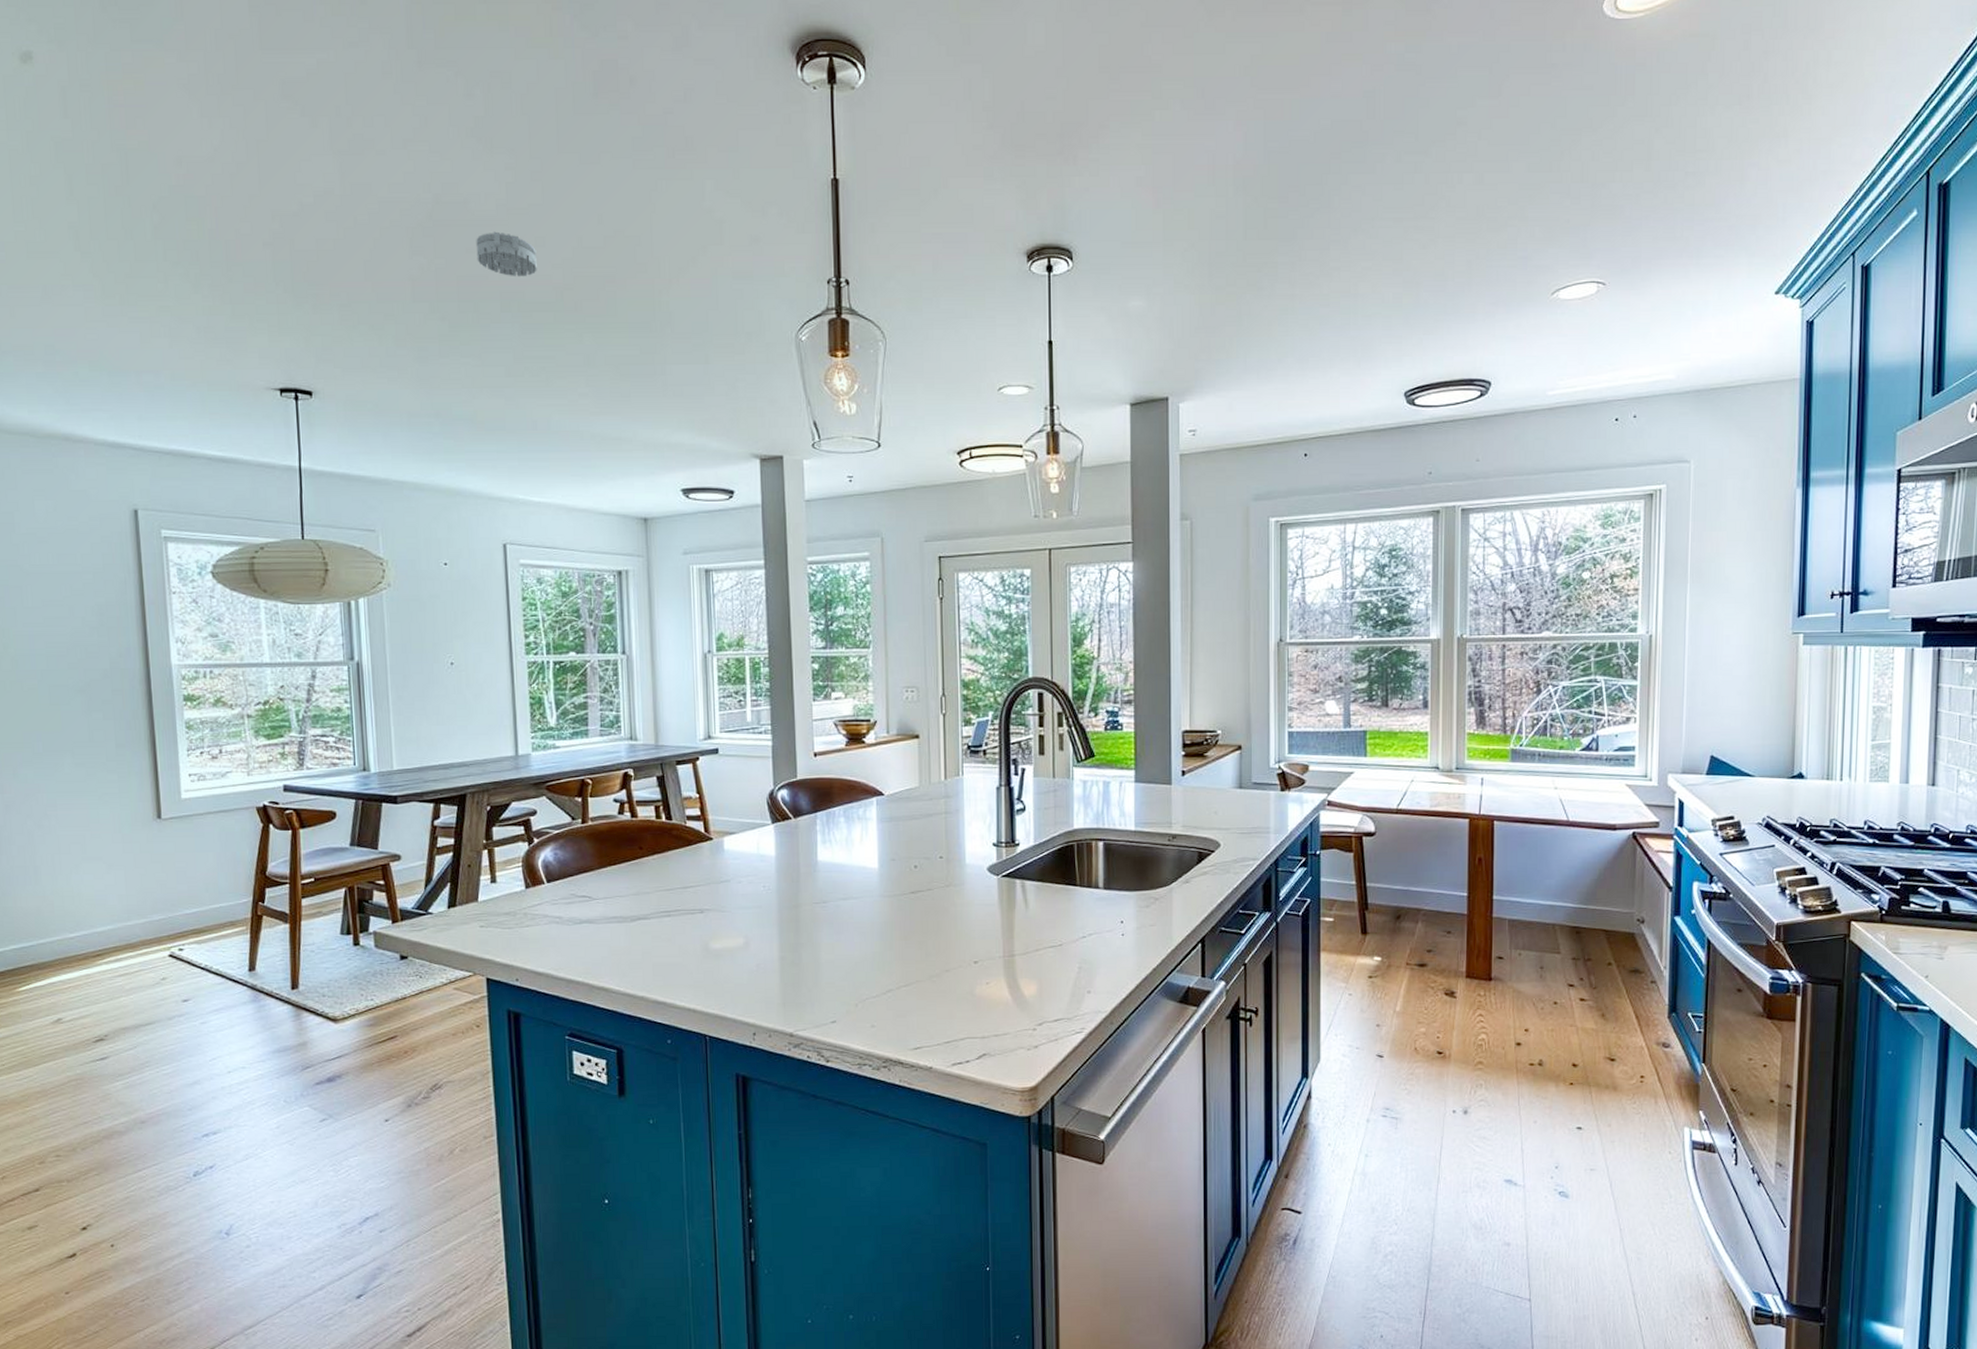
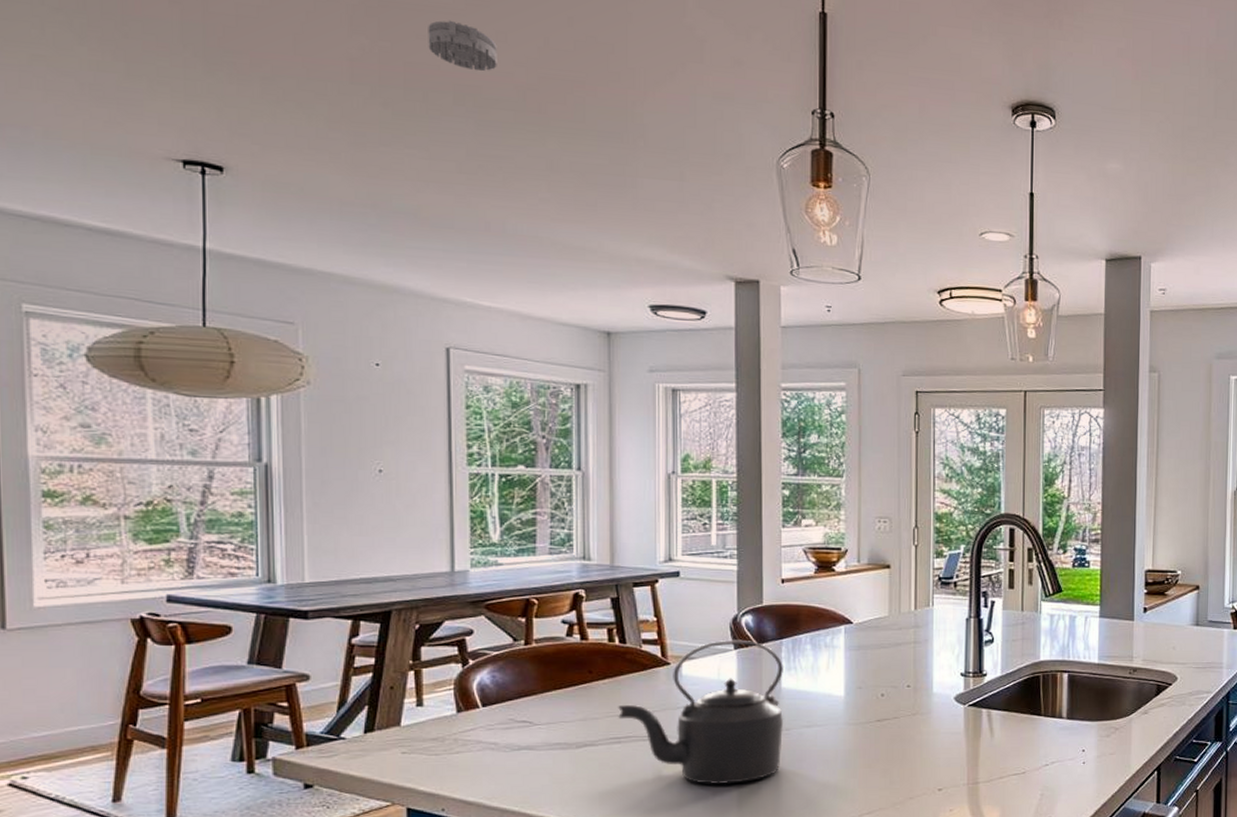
kettle: none [667,815,821,956] -> present [618,641,784,784]

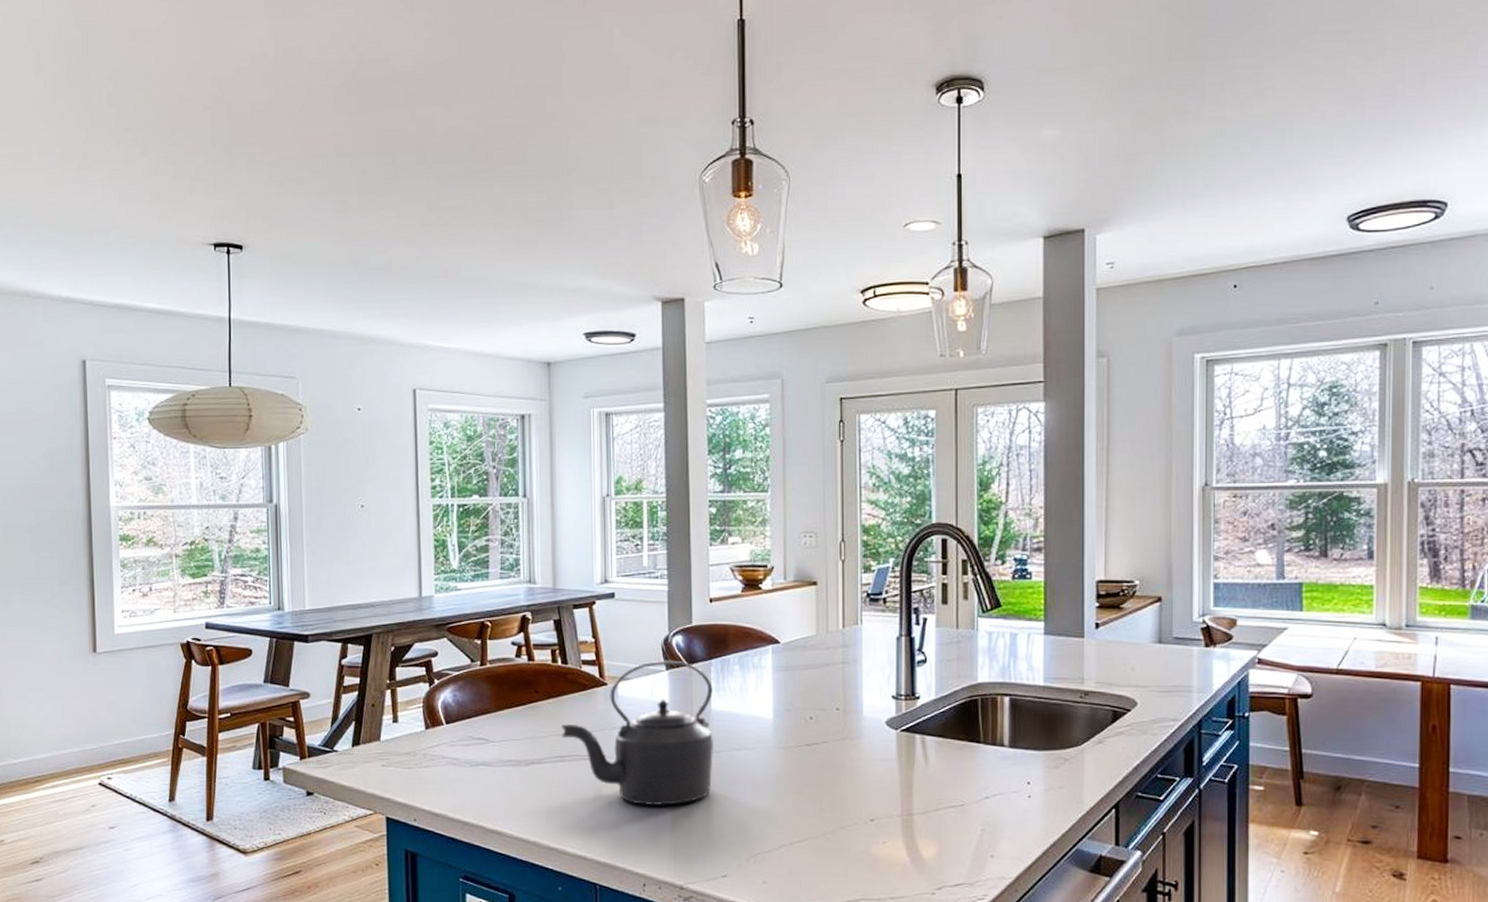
smoke detector: present [428,20,497,72] -> none [395,86,452,130]

